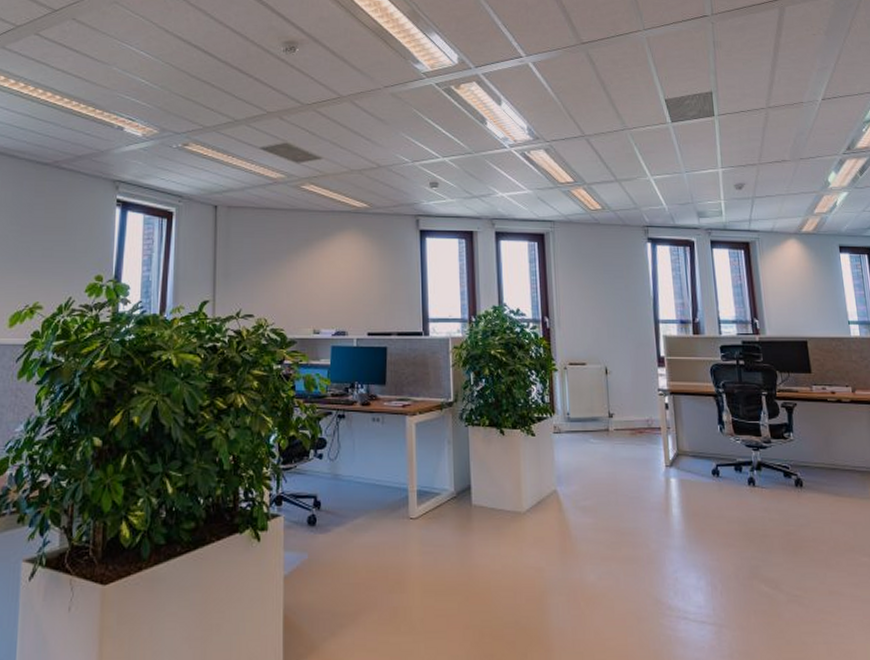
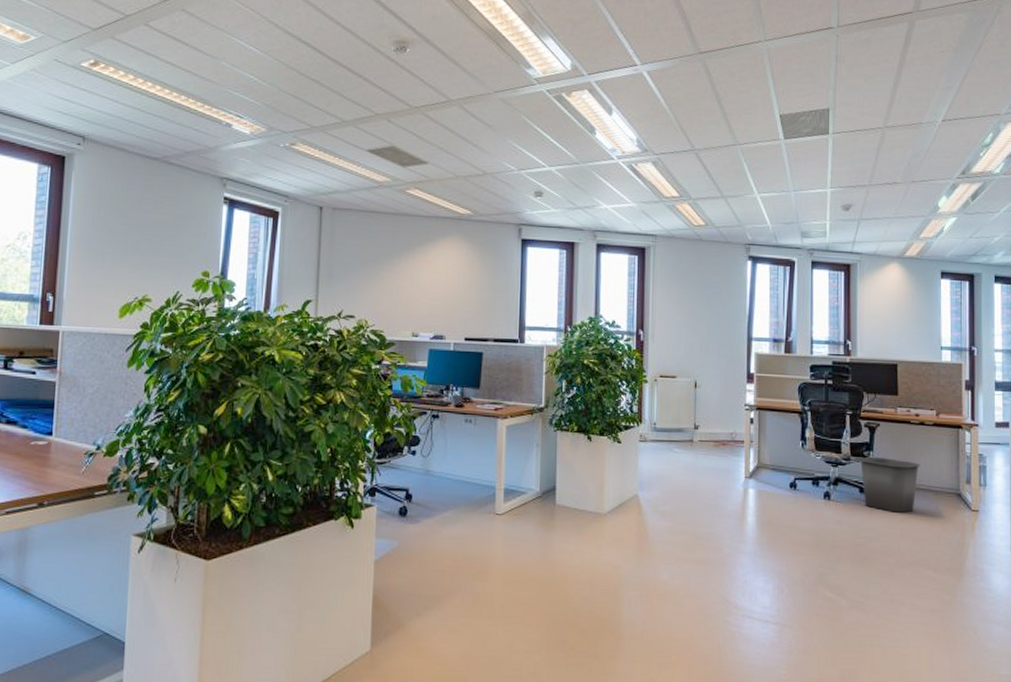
waste bin: none [780,438,843,496] -> present [859,456,921,513]

